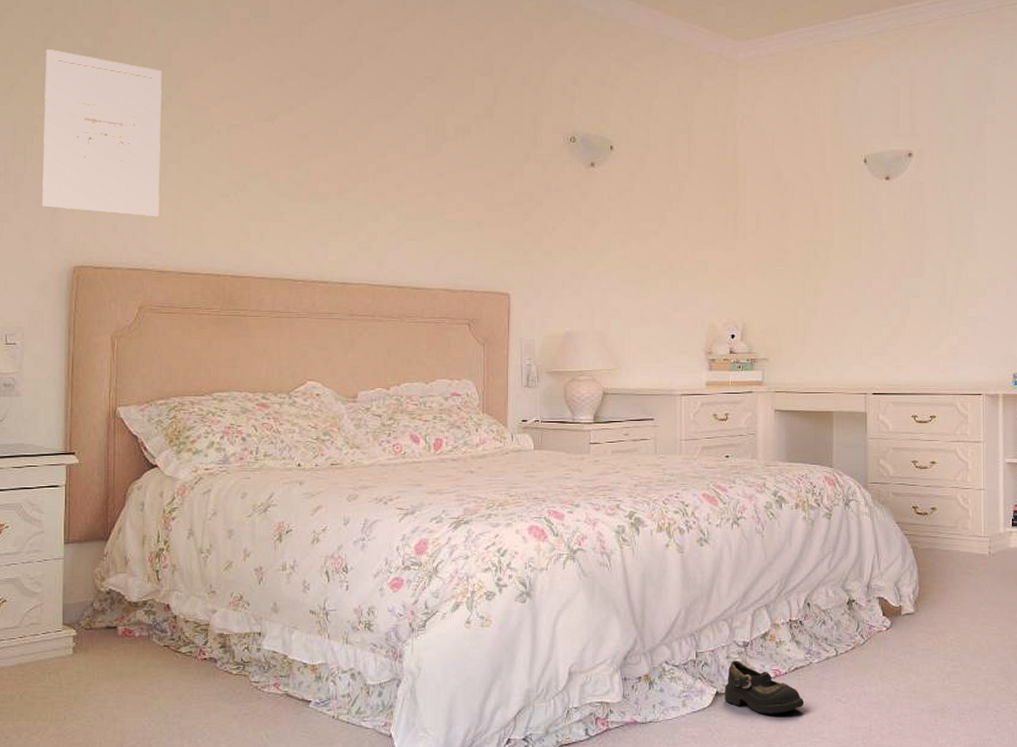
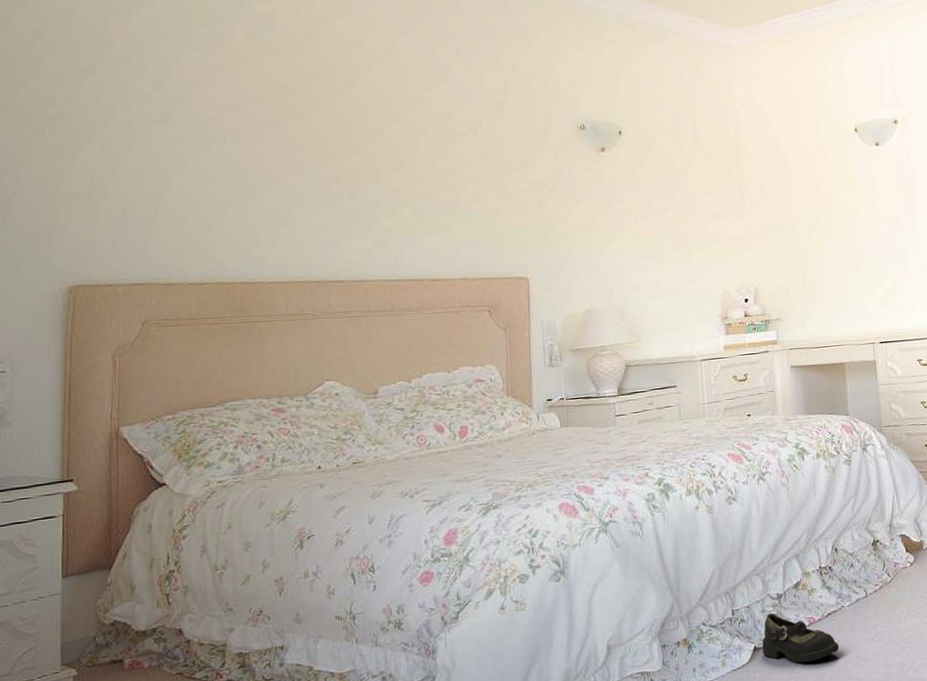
wall art: present [42,49,162,217] -> none [34,71,164,231]

